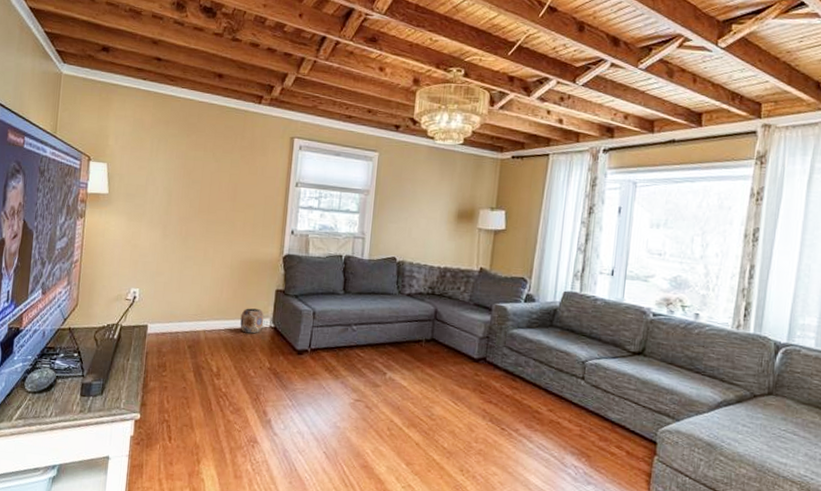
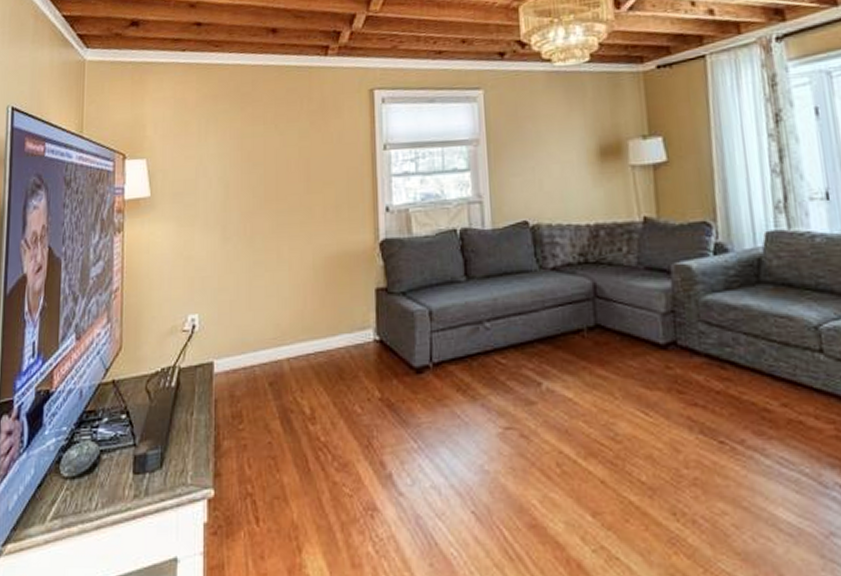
planter: present [240,308,264,334] -> none [334,318,365,354]

